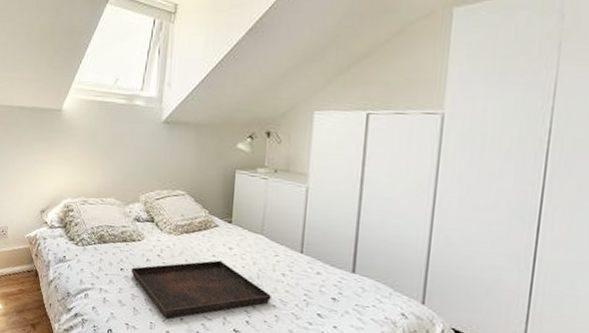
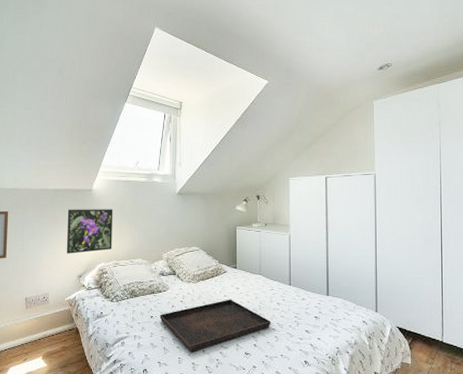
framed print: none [29,131,85,185] -> present [66,209,113,254]

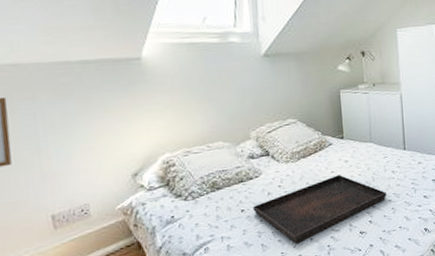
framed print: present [66,209,113,254] -> none [105,81,180,148]

